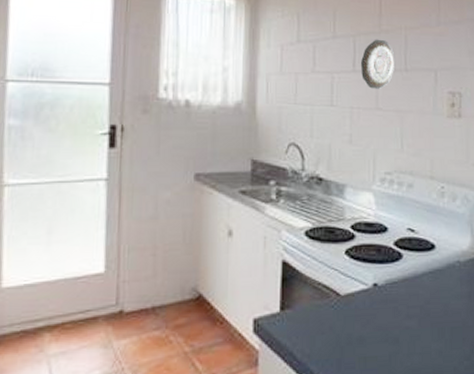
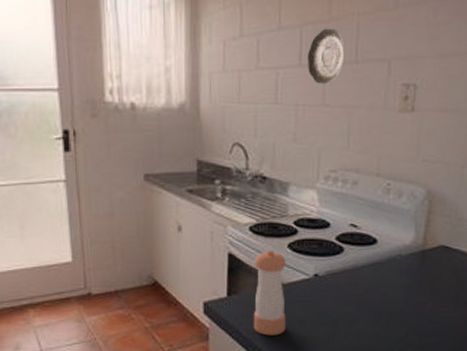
pepper shaker: none [308,256,345,358] -> present [253,250,287,336]

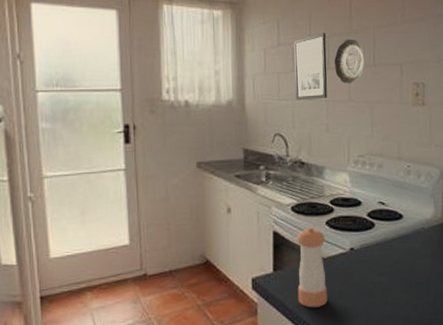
wall art: none [258,19,298,103] -> present [294,32,327,100]

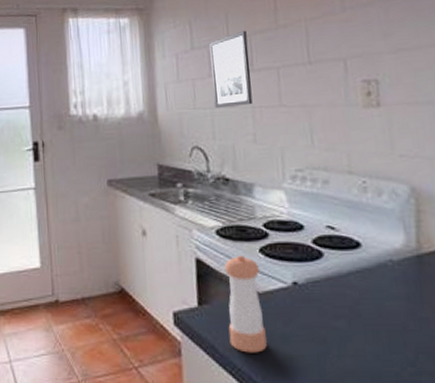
decorative plate: present [334,39,365,84] -> none [258,34,297,87]

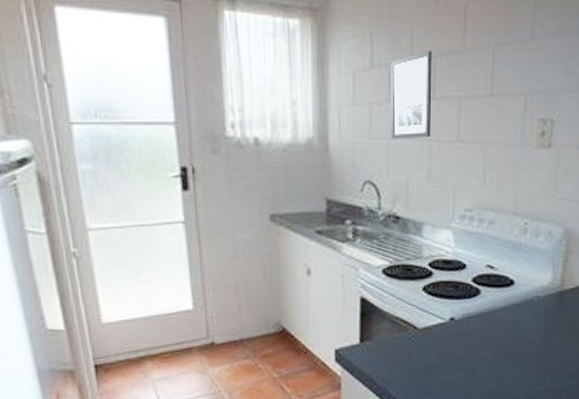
pepper shaker: present [224,255,267,353] -> none [387,293,422,383]

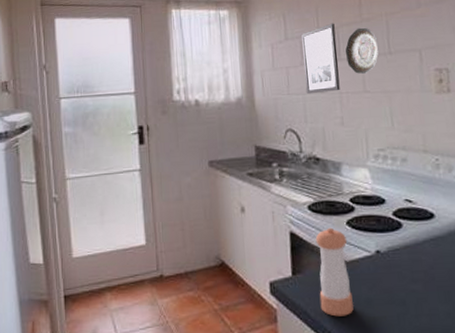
pepper shaker: none [387,293,422,383] -> present [315,227,354,317]
decorative plate: none [440,59,480,120] -> present [345,27,379,75]

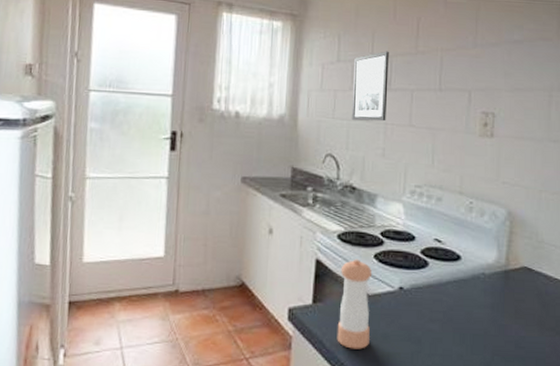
decorative plate: present [345,27,379,75] -> none [396,59,430,108]

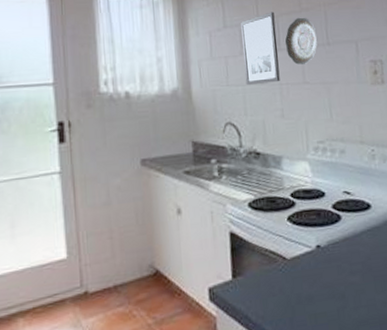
pepper shaker: present [337,259,373,349] -> none [256,224,295,318]
decorative plate: none [396,59,430,108] -> present [284,17,318,65]

